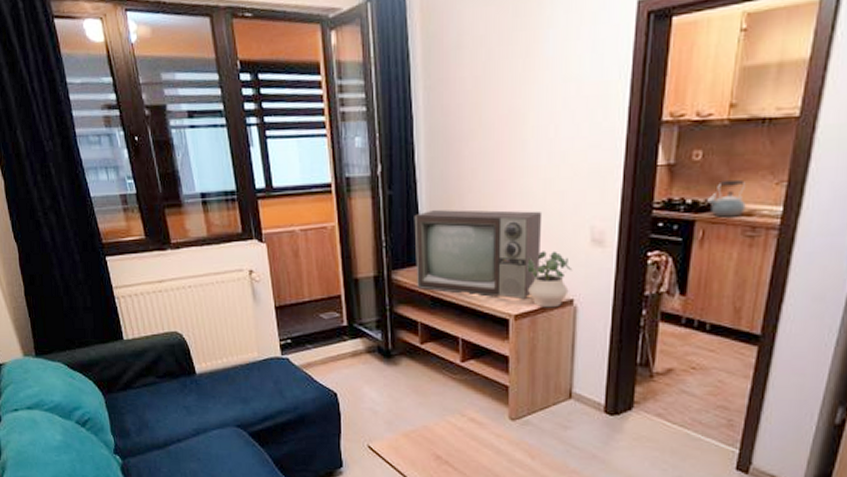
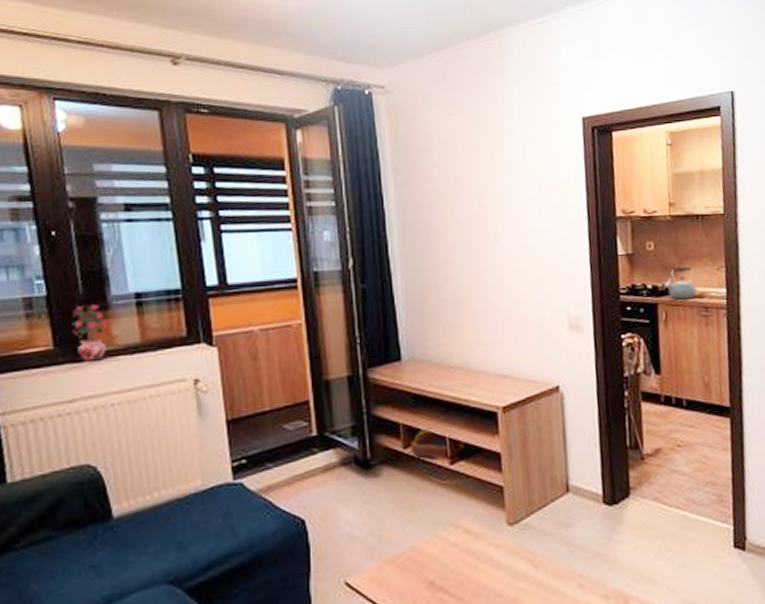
potted flower: none [156,202,183,250] -> present [71,305,107,362]
television: present [414,210,543,300] -> none [390,300,524,391]
decorative basket: none [426,328,475,357] -> present [410,427,464,459]
potted plant: present [527,251,573,308] -> none [510,338,555,397]

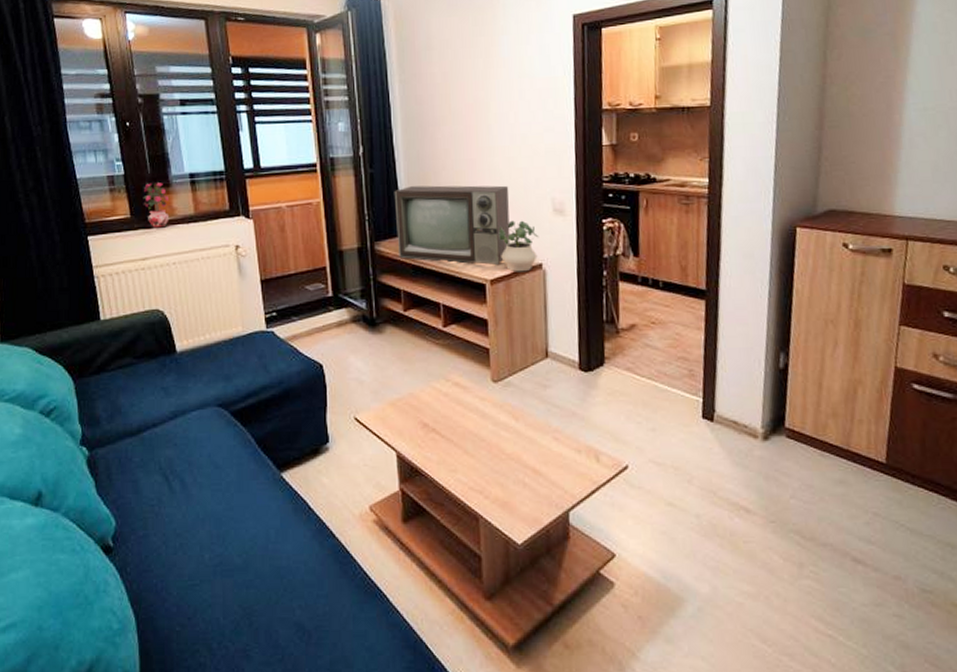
television: none [390,300,524,391] -> present [394,185,511,266]
decorative basket: present [410,427,464,459] -> none [409,294,456,322]
potted plant: none [510,338,555,397] -> present [498,220,539,272]
kettle: present [664,267,697,300] -> none [647,157,679,188]

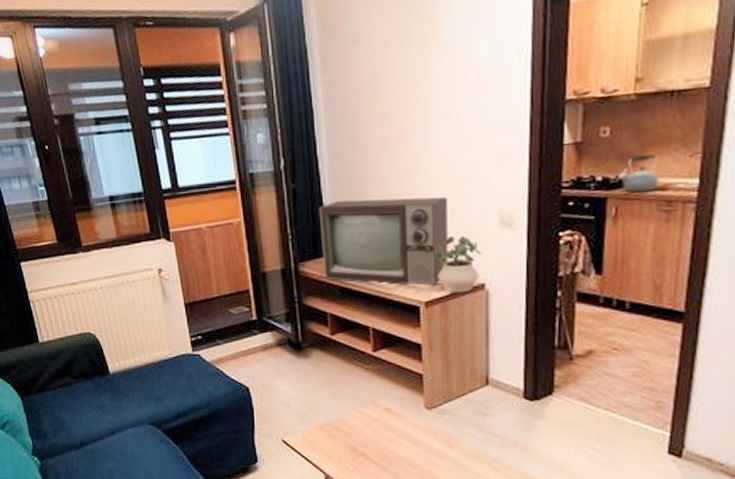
potted flower: present [143,182,170,228] -> none [67,207,94,253]
kettle: none [647,157,679,188] -> present [618,155,659,193]

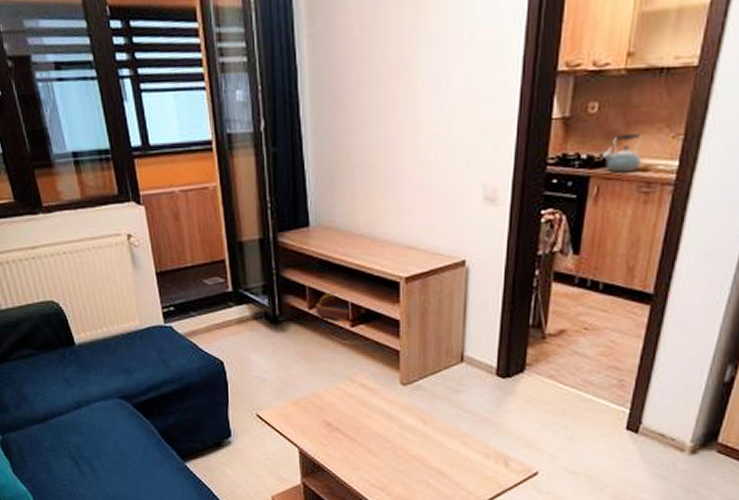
television: present [318,196,449,287] -> none [300,167,434,262]
decorative basket: none [336,318,386,346] -> present [315,292,365,321]
potted plant: present [435,235,482,294] -> none [418,210,465,270]

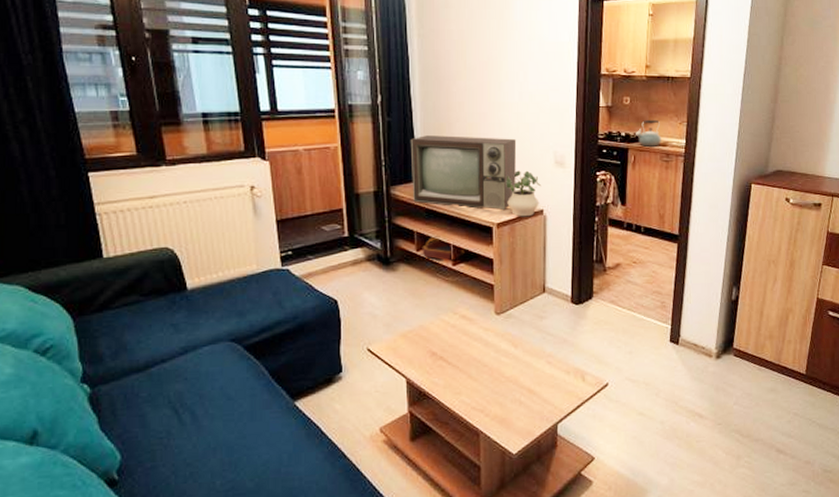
television: none [300,167,434,262] -> present [410,135,517,211]
potted plant: none [418,210,465,270] -> present [506,170,542,217]

